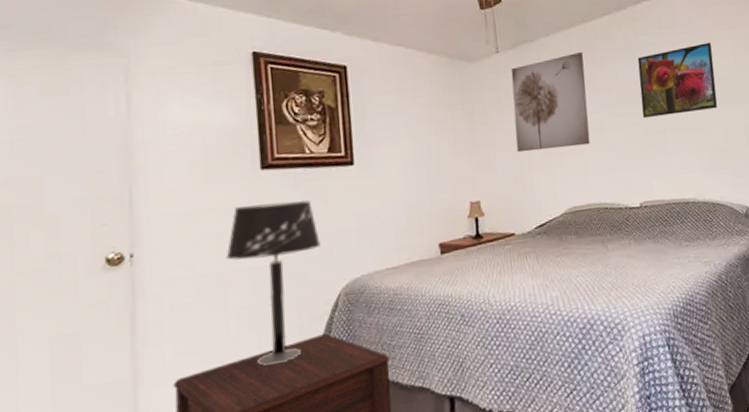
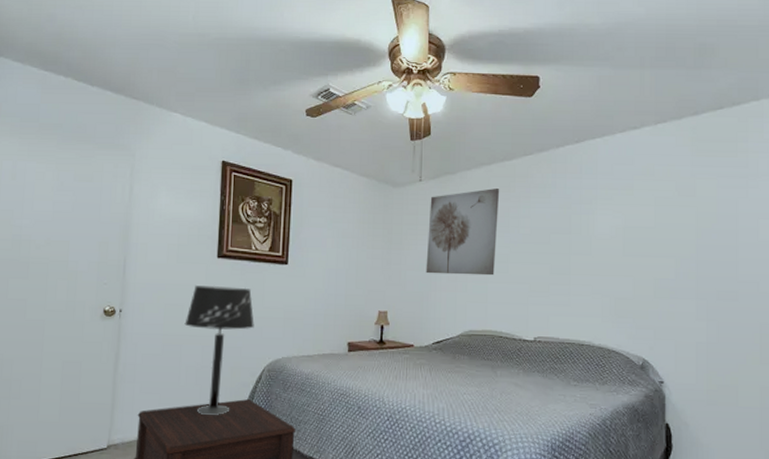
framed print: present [637,43,718,119] -> none [549,192,631,259]

